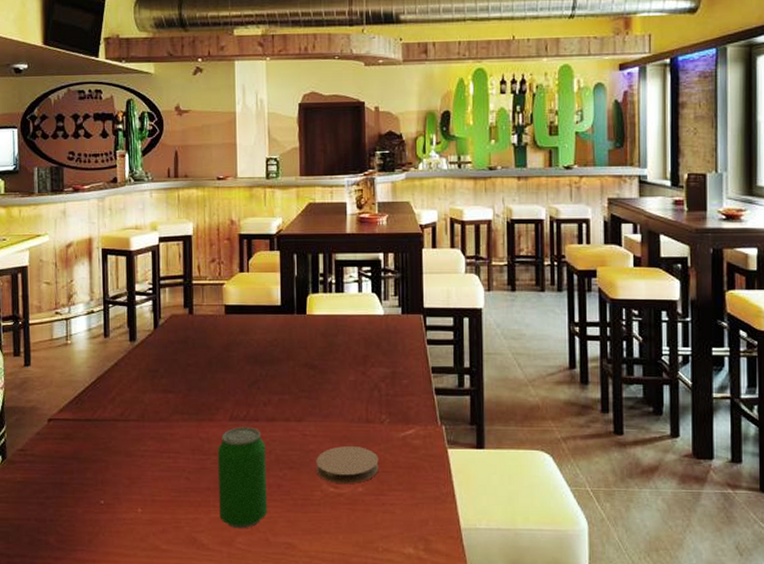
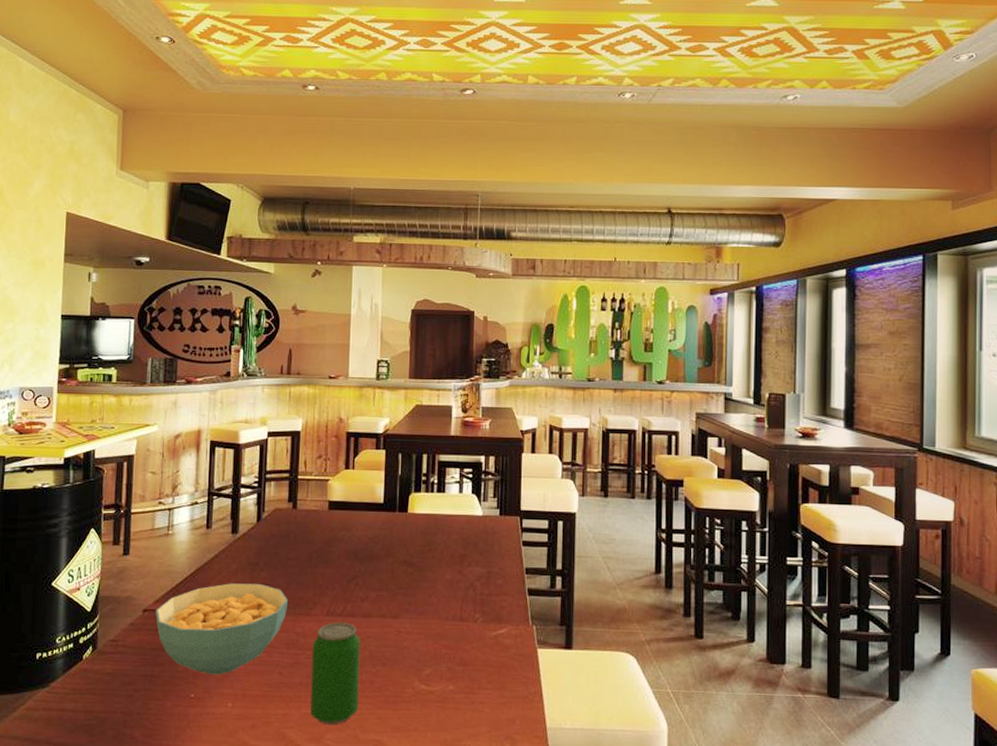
cereal bowl: none [61,391,191,482] -> present [156,583,289,675]
coaster: present [316,445,379,484] -> none [409,643,471,681]

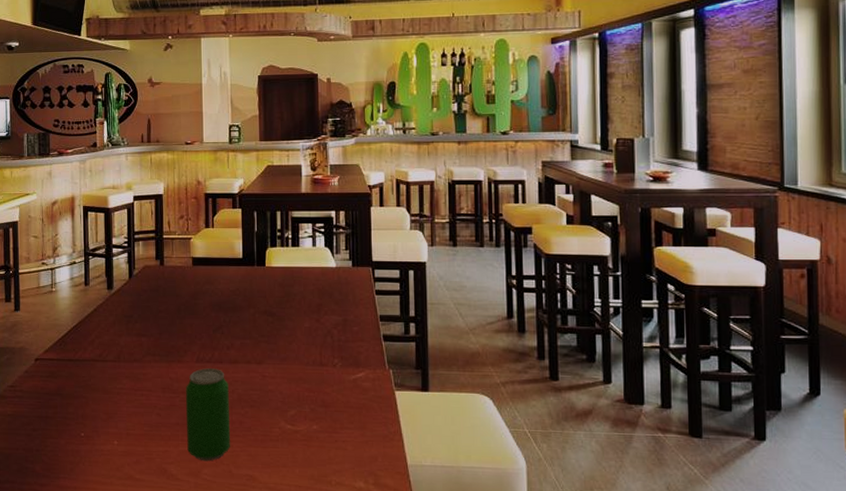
cereal bowl: present [156,583,289,675] -> none [46,334,162,416]

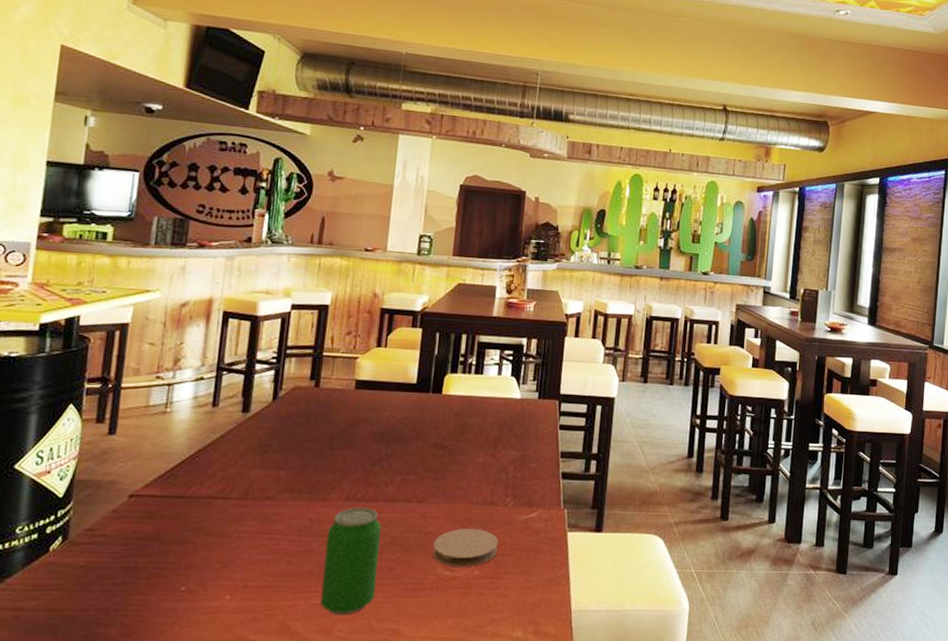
coaster: none [275,386,332,422] -> present [432,528,499,567]

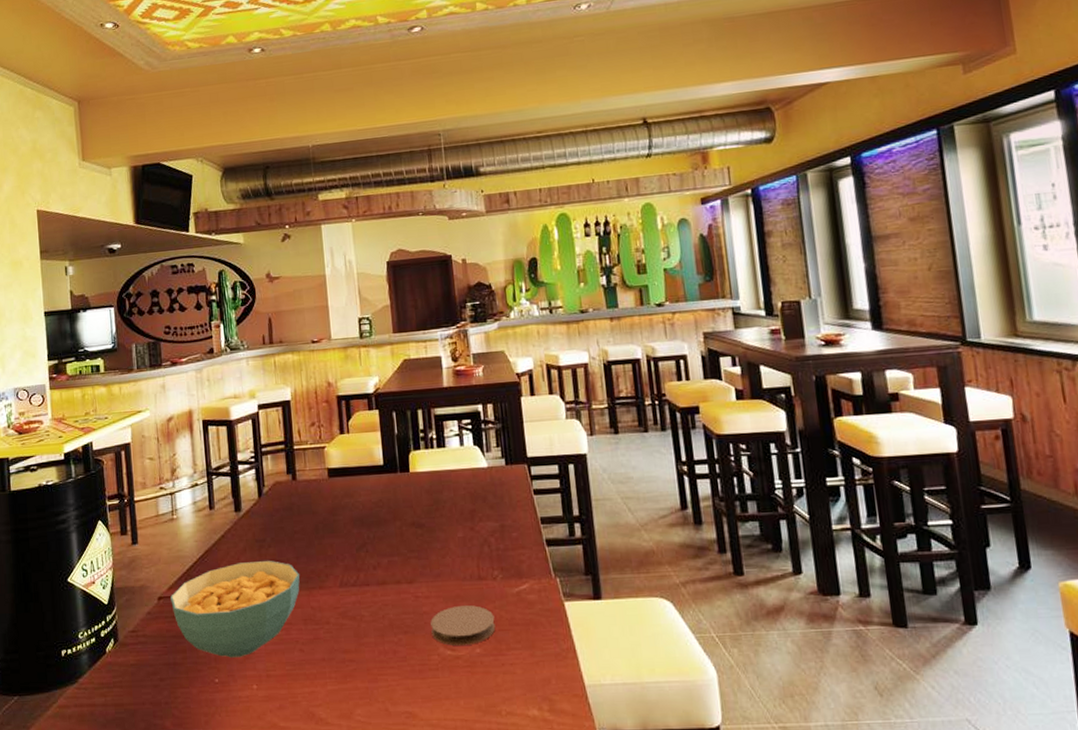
cereal bowl: none [144,466,304,566] -> present [170,561,300,658]
beverage can: present [320,507,382,616] -> none [329,592,386,700]

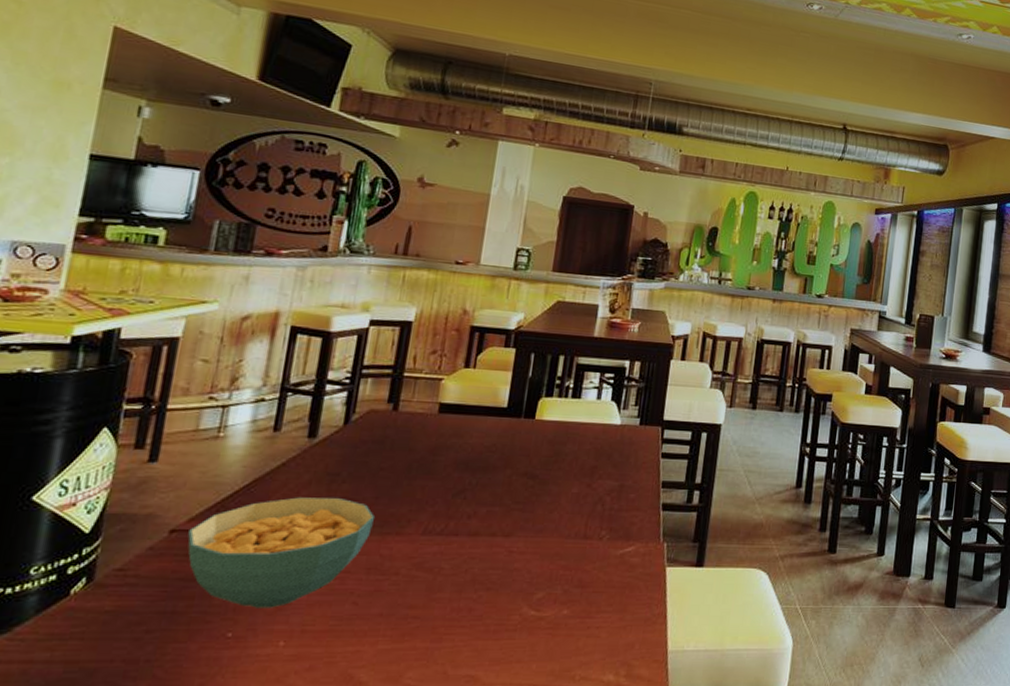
coaster: present [430,605,496,646] -> none [518,563,591,606]

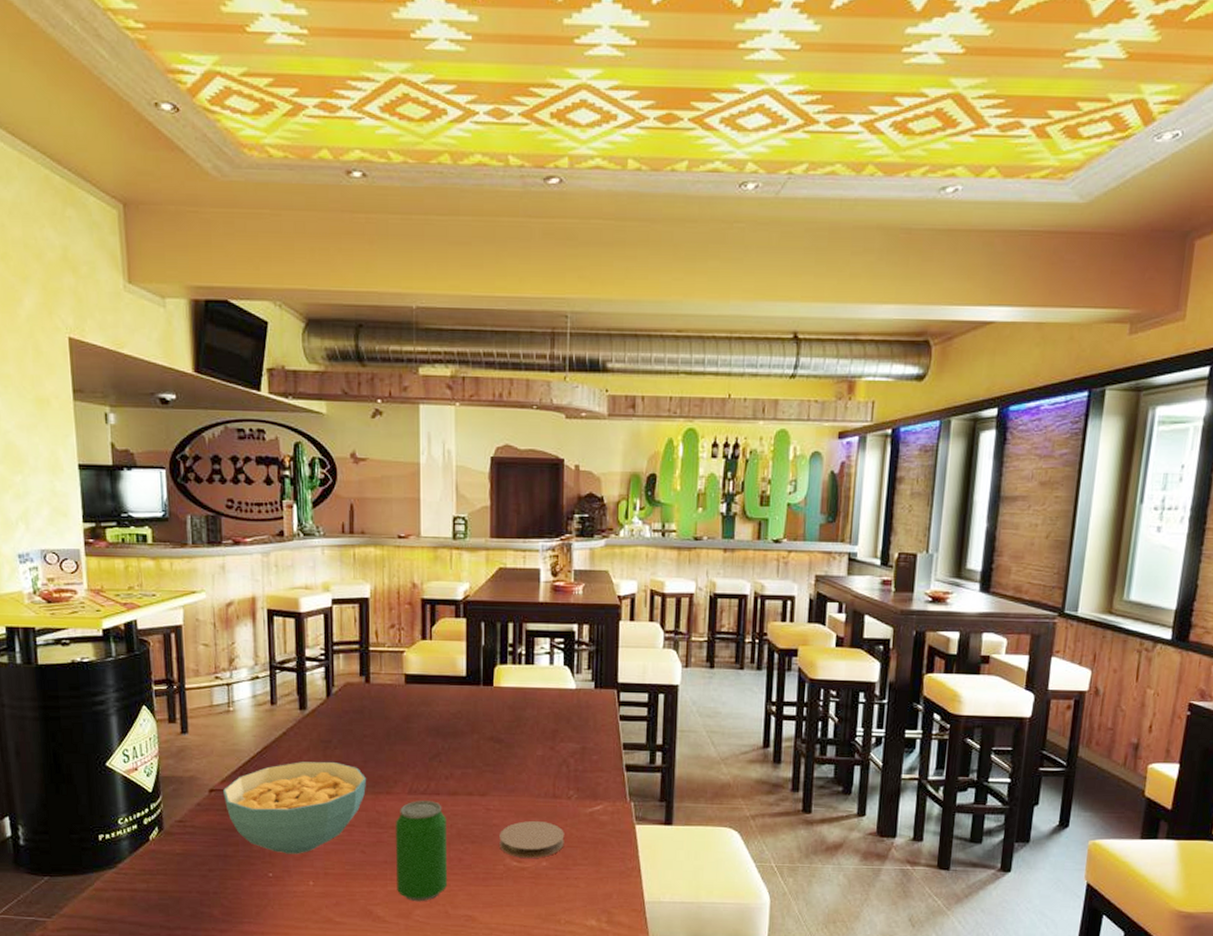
beverage can: none [389,542,462,662] -> present [395,801,448,902]
coaster: none [518,563,591,606] -> present [499,820,565,858]

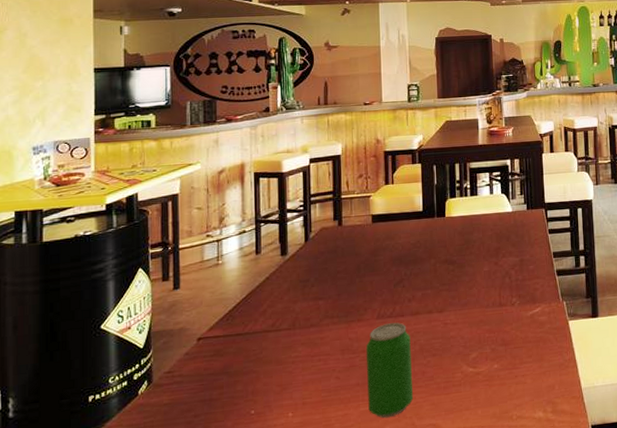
cereal bowl: present [223,762,367,854] -> none [211,298,341,390]
coaster: present [499,820,565,858] -> none [456,328,512,364]

